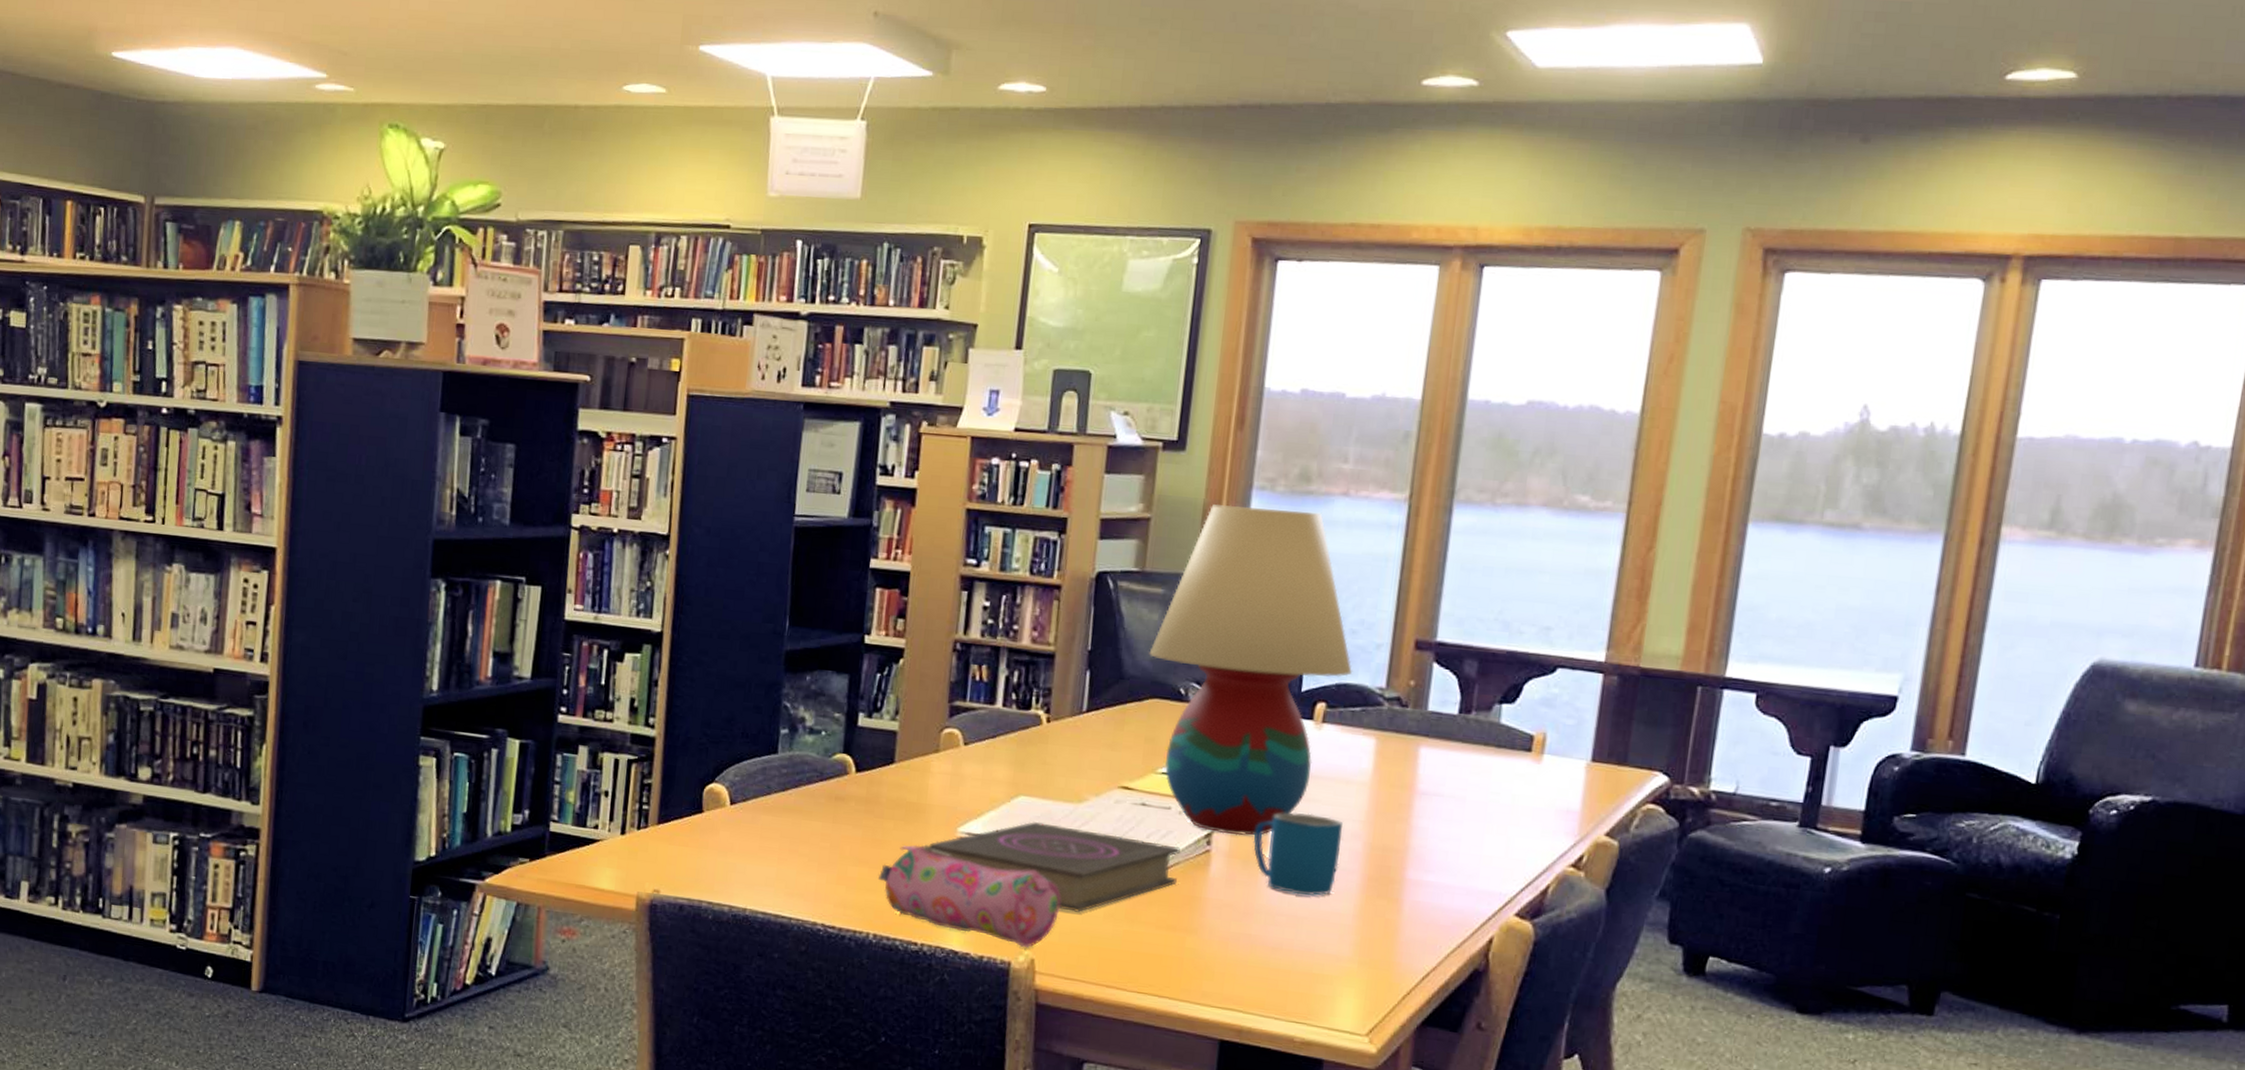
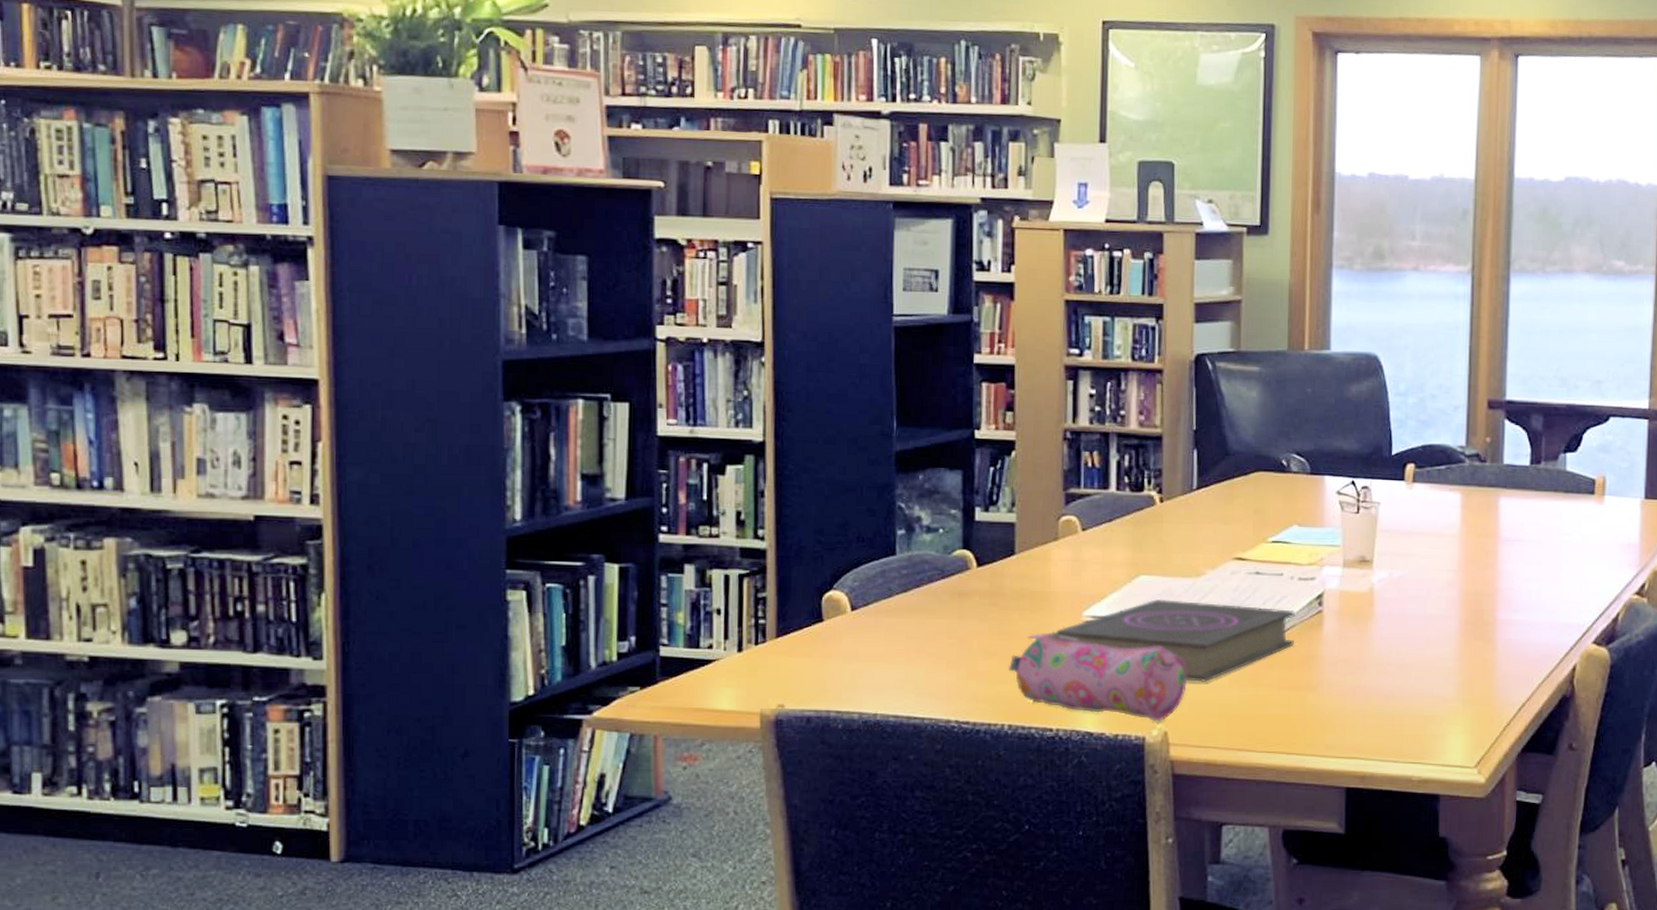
table lamp: present [1149,504,1353,836] -> none [1250,284,1436,594]
mug: present [1254,812,1343,896] -> none [1361,567,1439,644]

